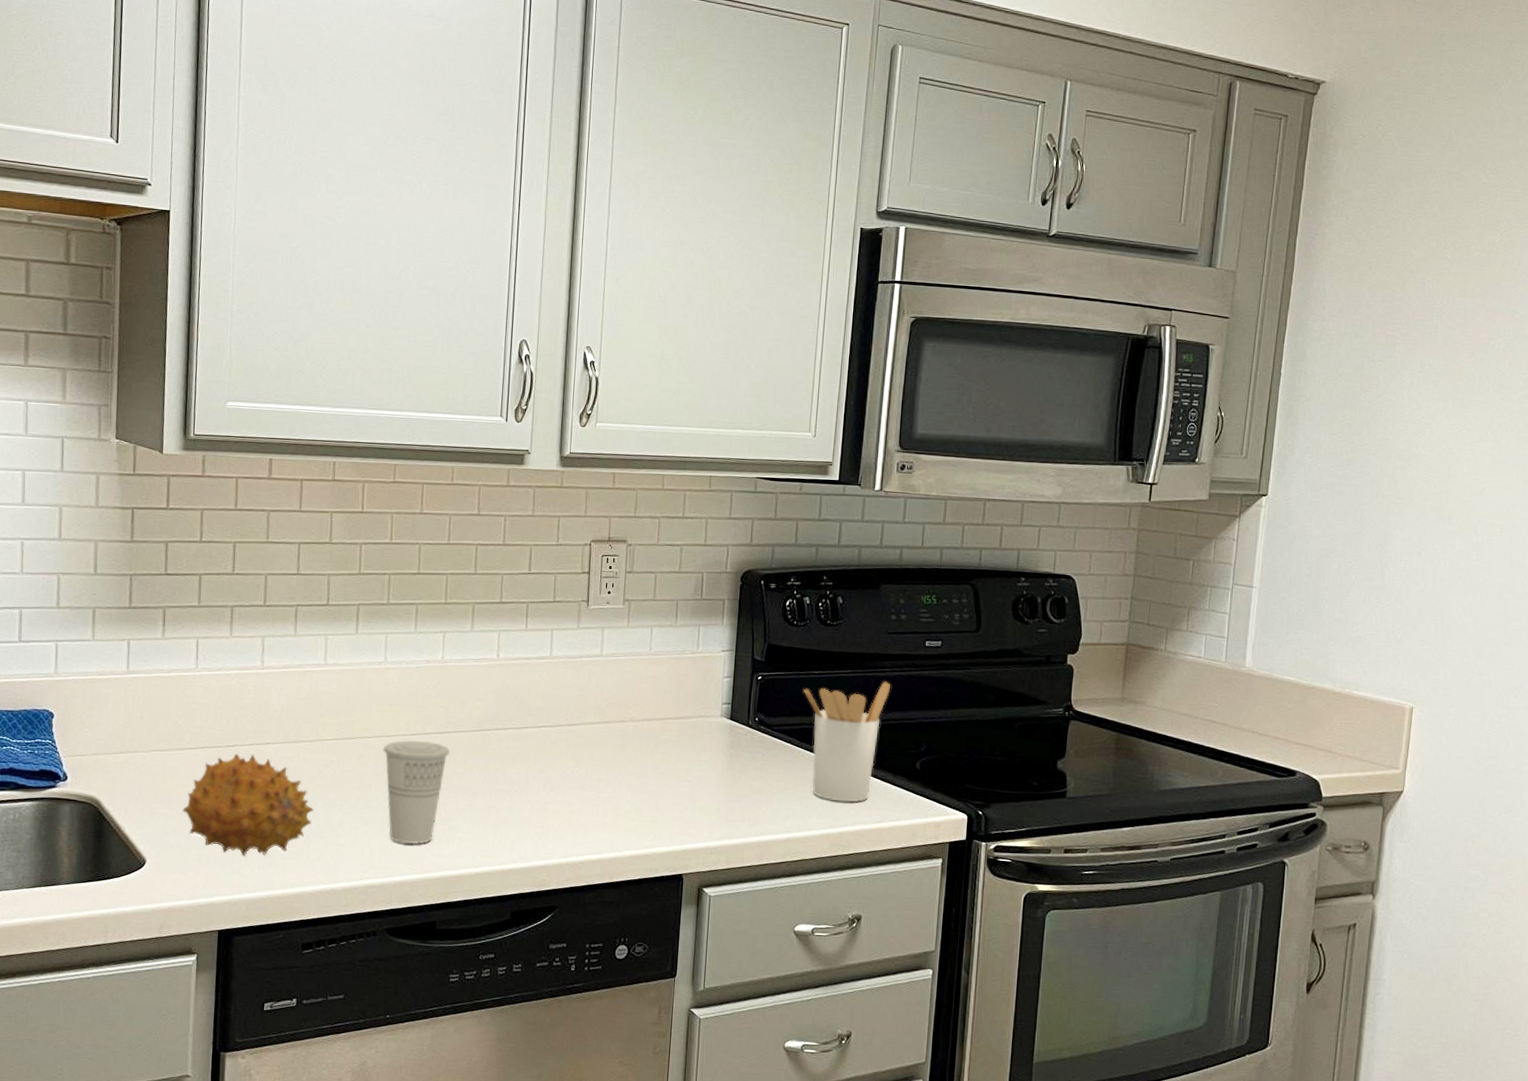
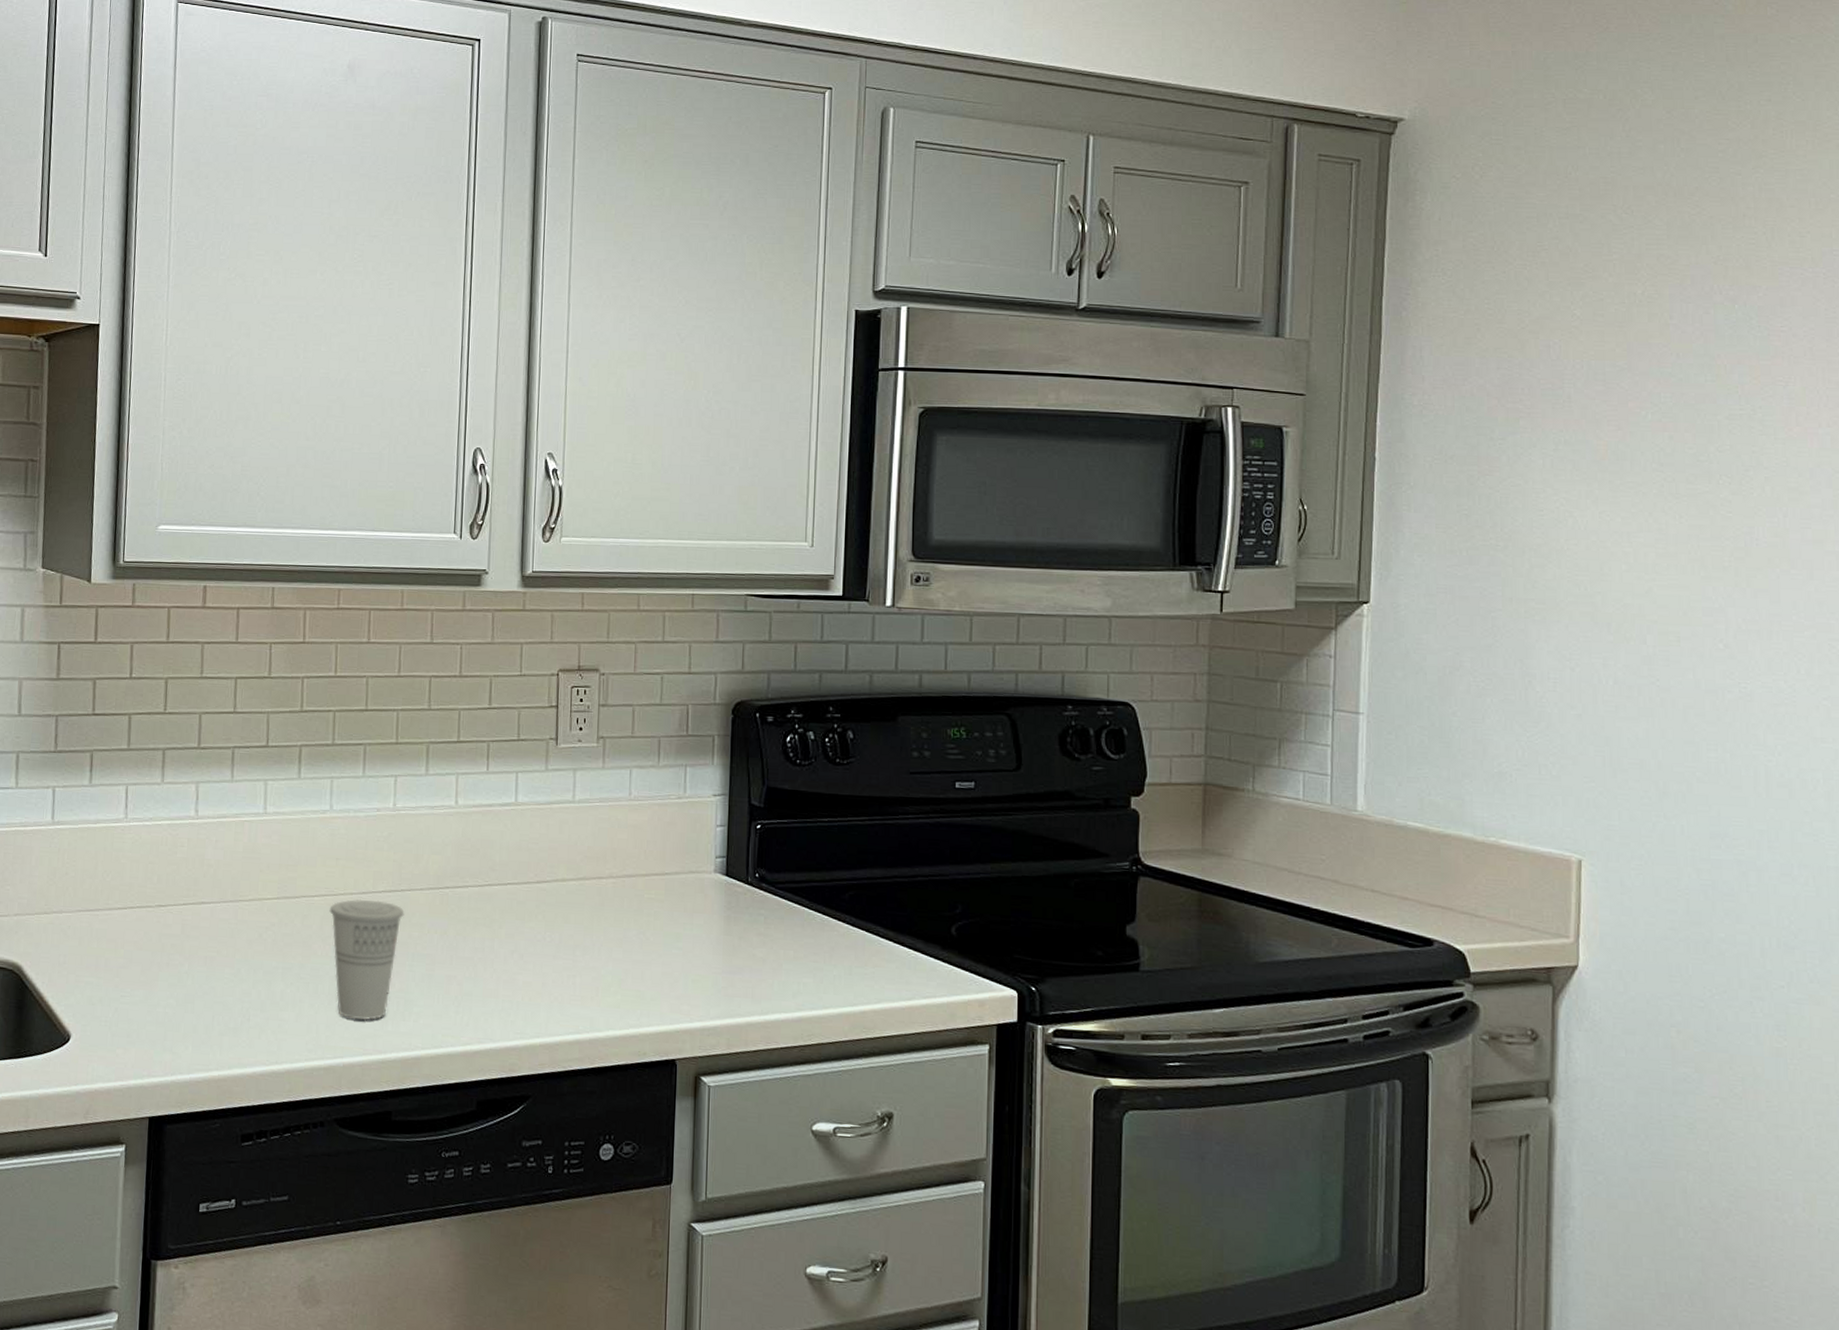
fruit: present [182,753,314,857] -> none [110,914,254,1032]
utensil holder: present [803,681,890,802] -> none [810,830,915,975]

